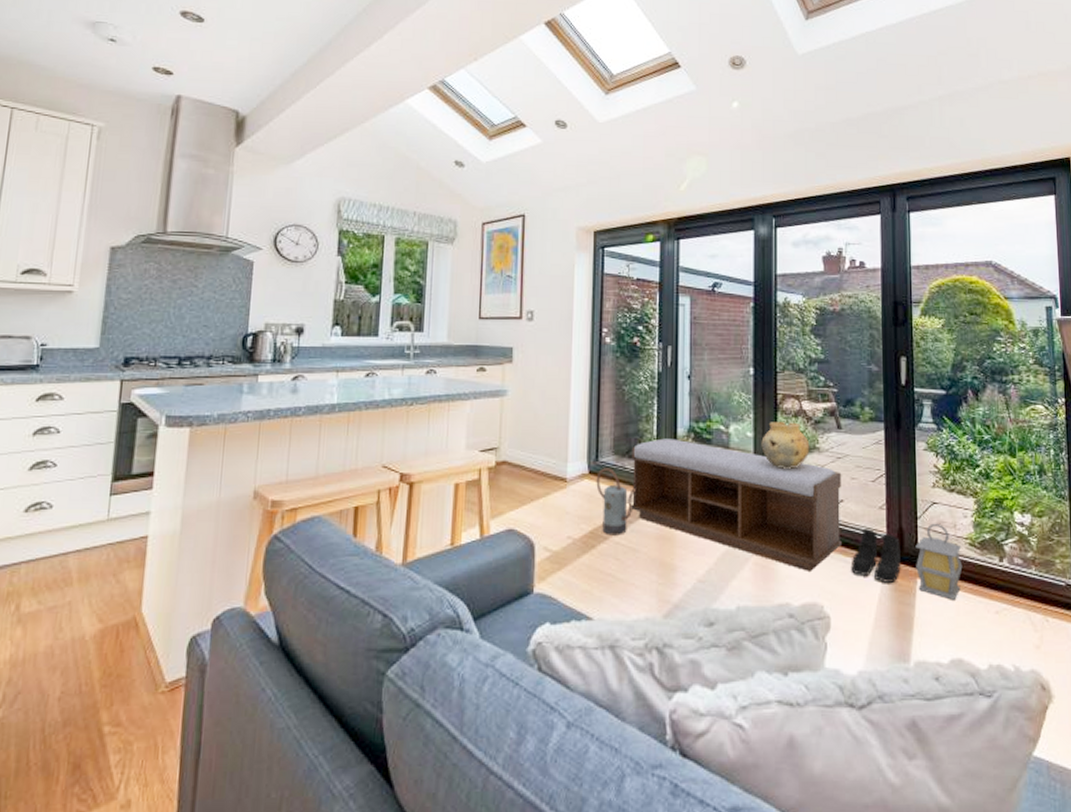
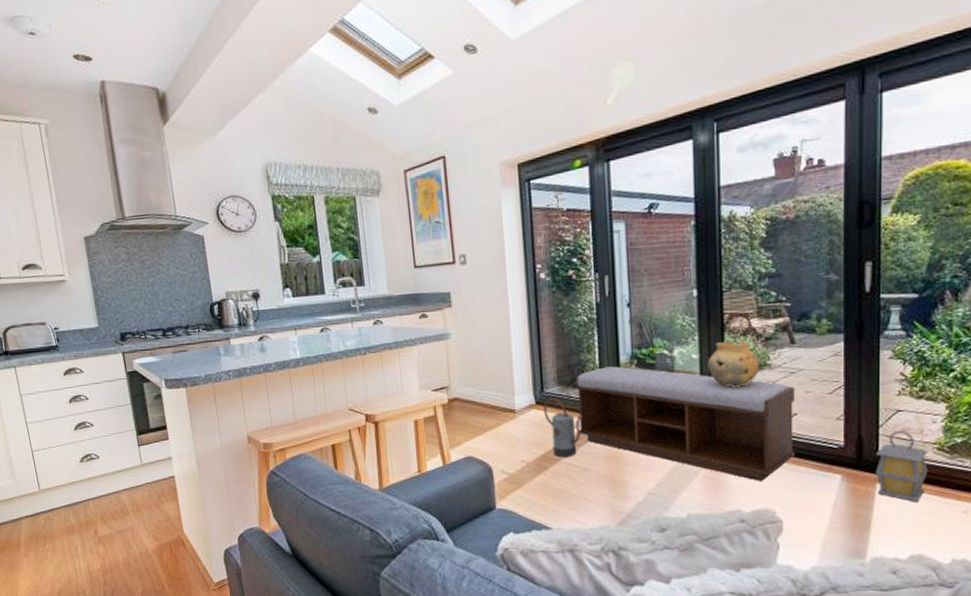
boots: present [851,528,901,583] -> none [804,438,859,489]

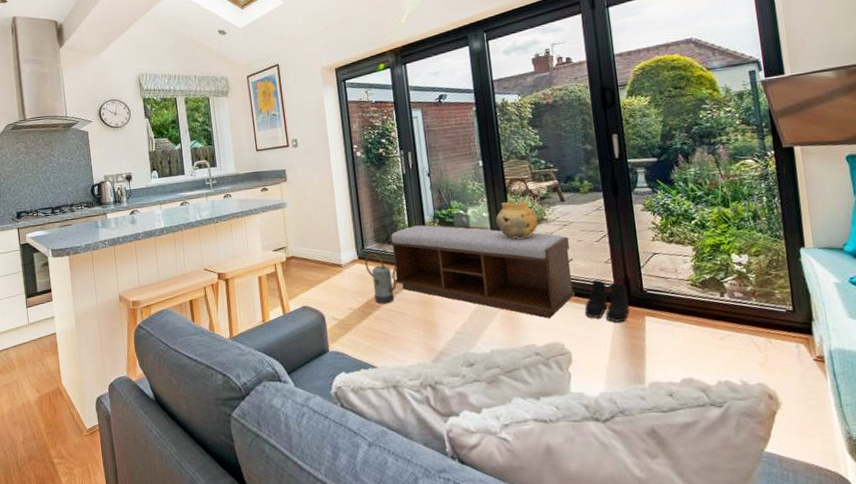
boots: none [804,438,859,489] -> present [584,279,630,322]
lantern: present [876,430,929,502] -> none [641,270,686,332]

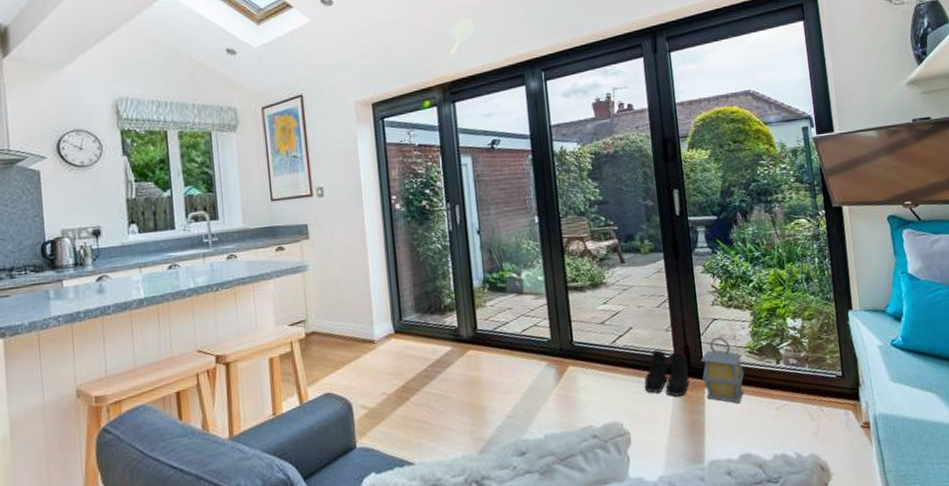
watering can: present [364,253,398,304] -> none [402,325,441,387]
bench: present [389,225,575,318] -> none [432,291,635,395]
ceramic pot: present [496,200,539,239] -> none [552,262,598,306]
lantern: none [641,270,686,332] -> present [701,337,744,404]

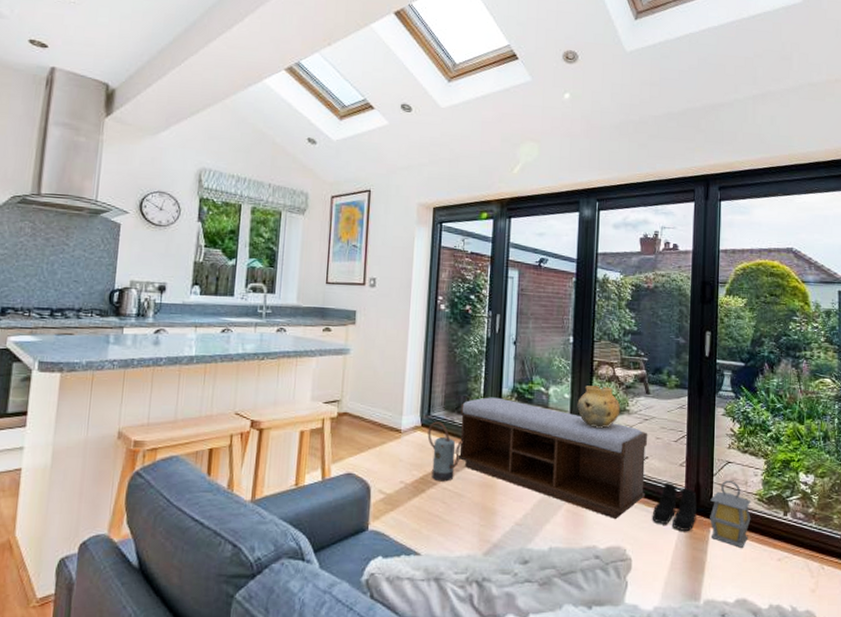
watering can: none [402,325,441,387] -> present [427,421,464,482]
bench: none [432,291,635,395] -> present [458,397,647,519]
ceramic pot: none [552,262,598,306] -> present [577,386,621,428]

